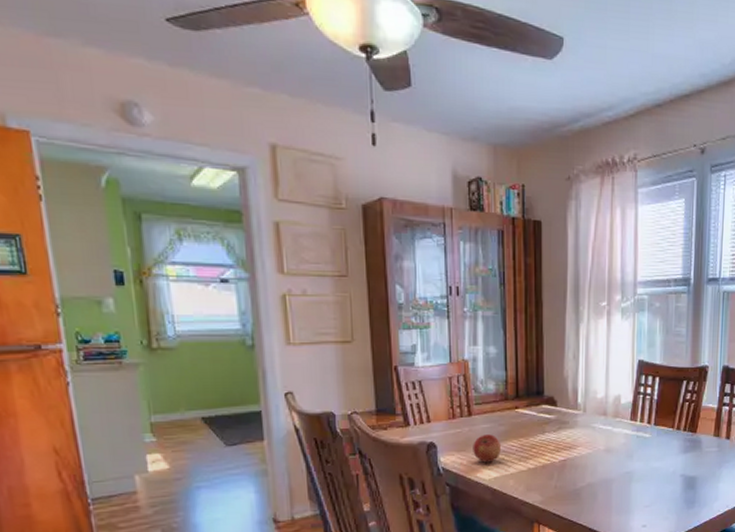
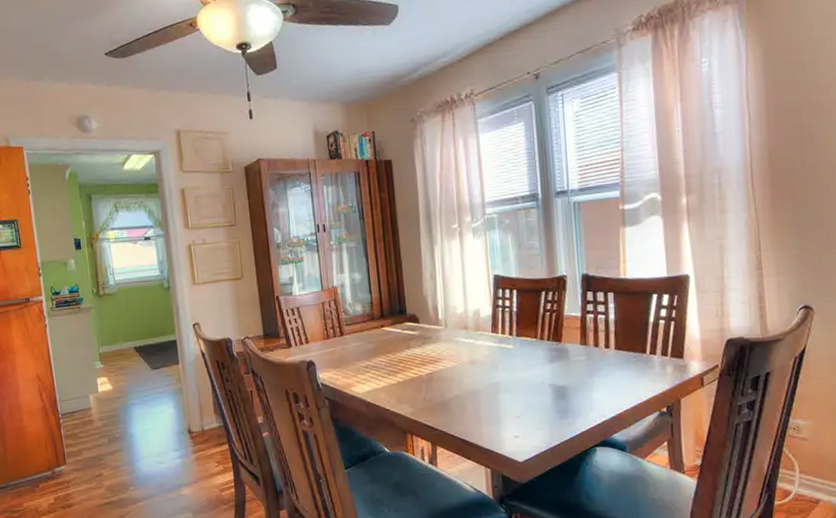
apple: present [473,434,501,463] -> none [346,351,371,378]

